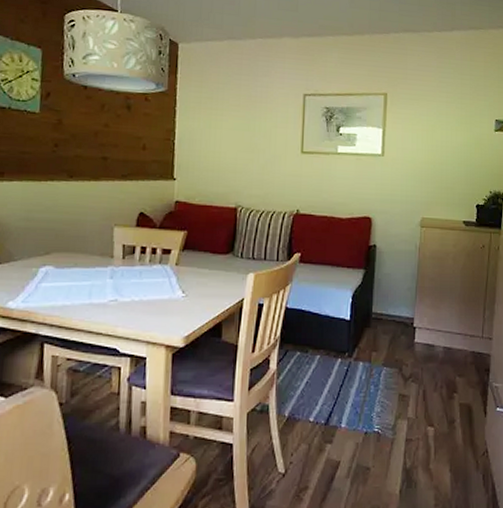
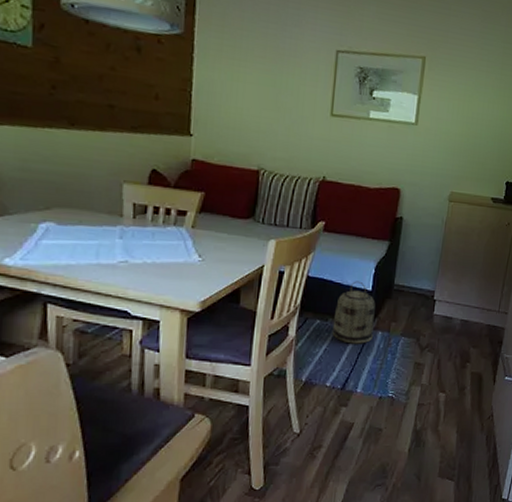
basket: none [313,310,355,376] -> present [332,281,376,344]

